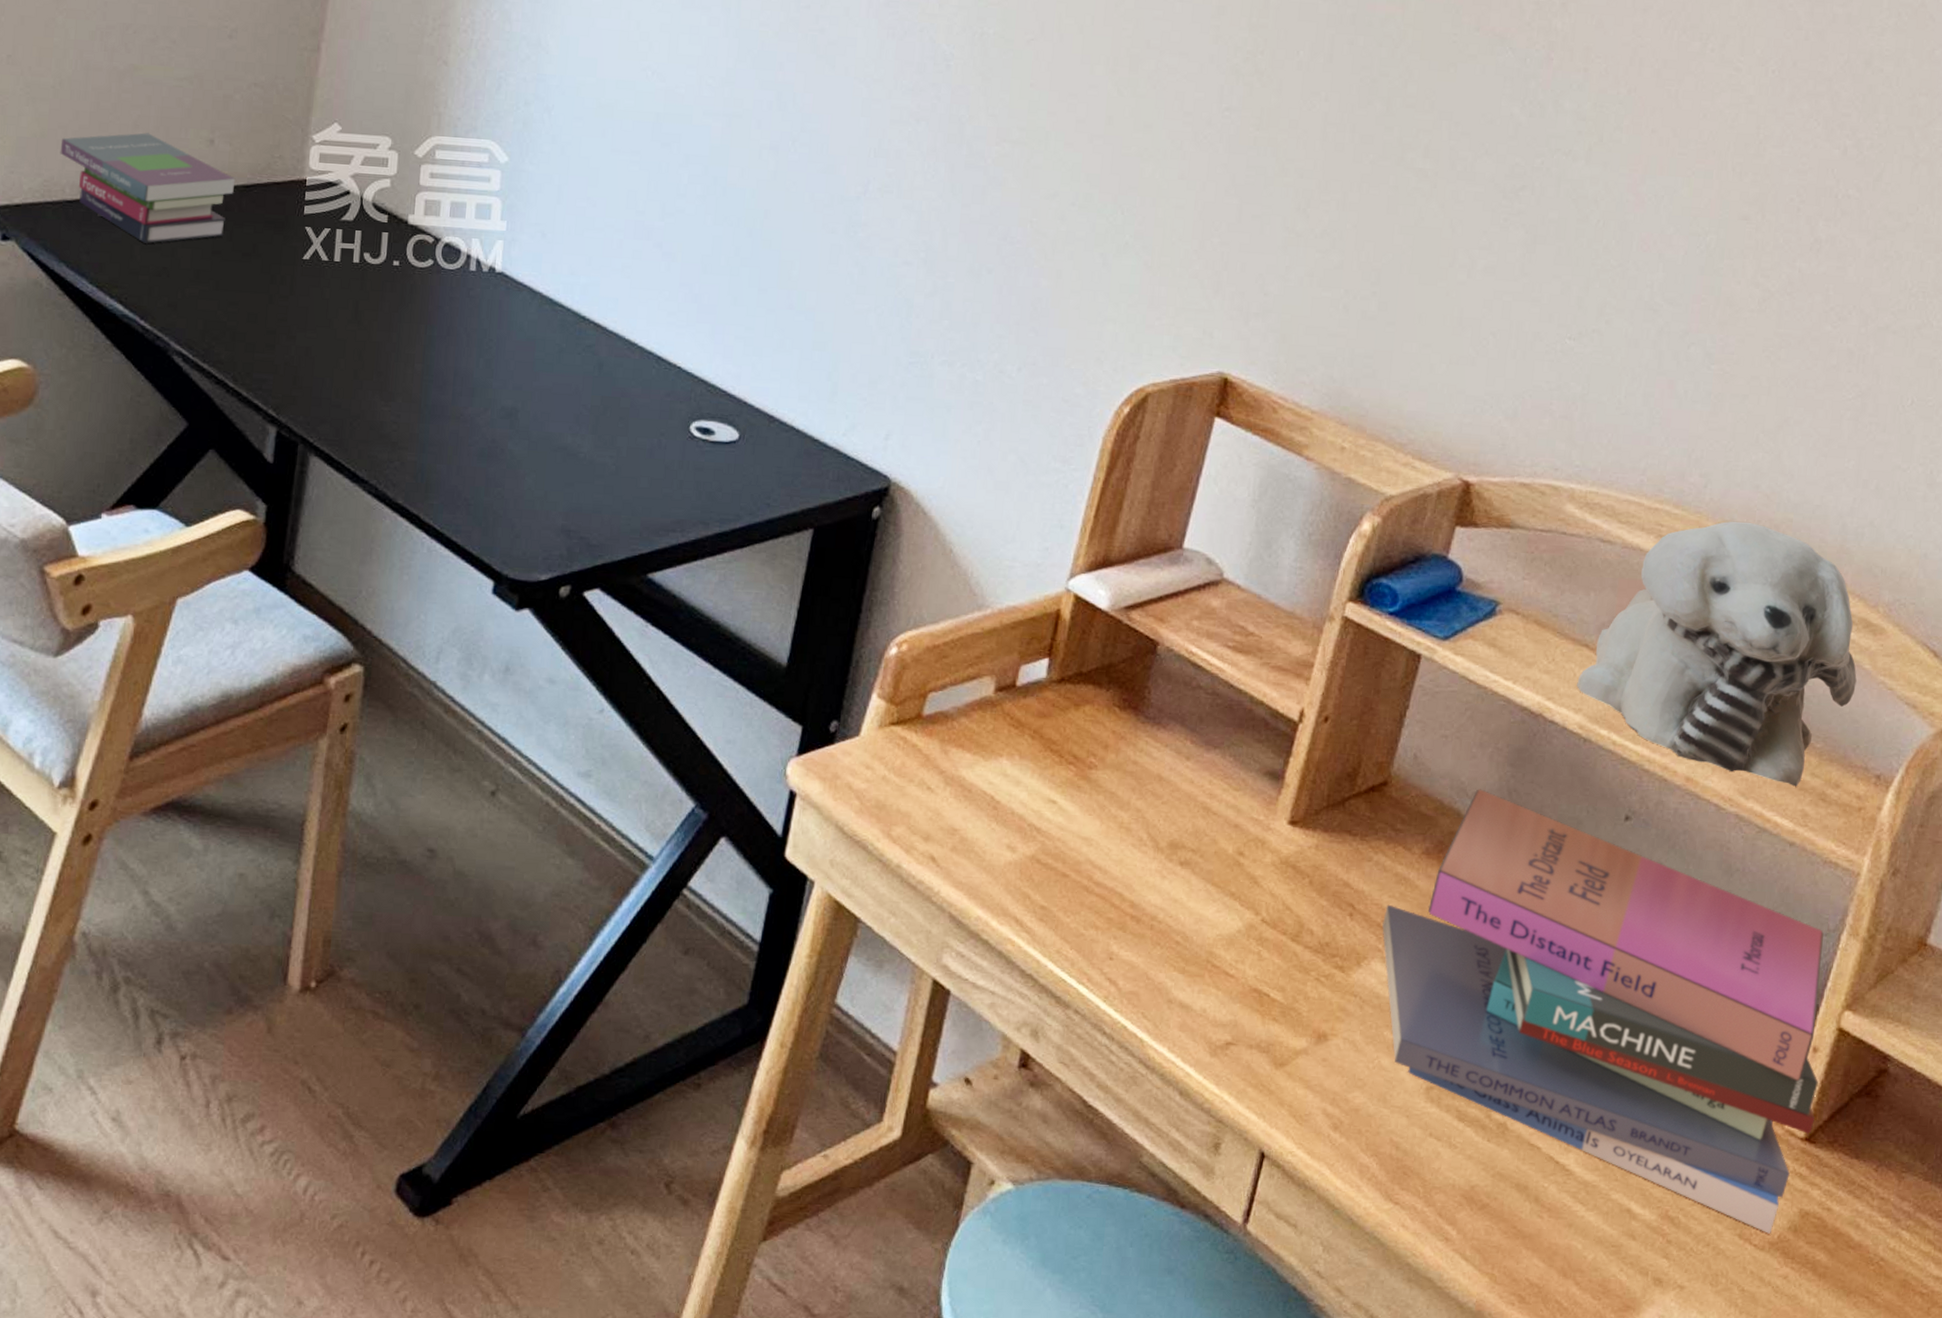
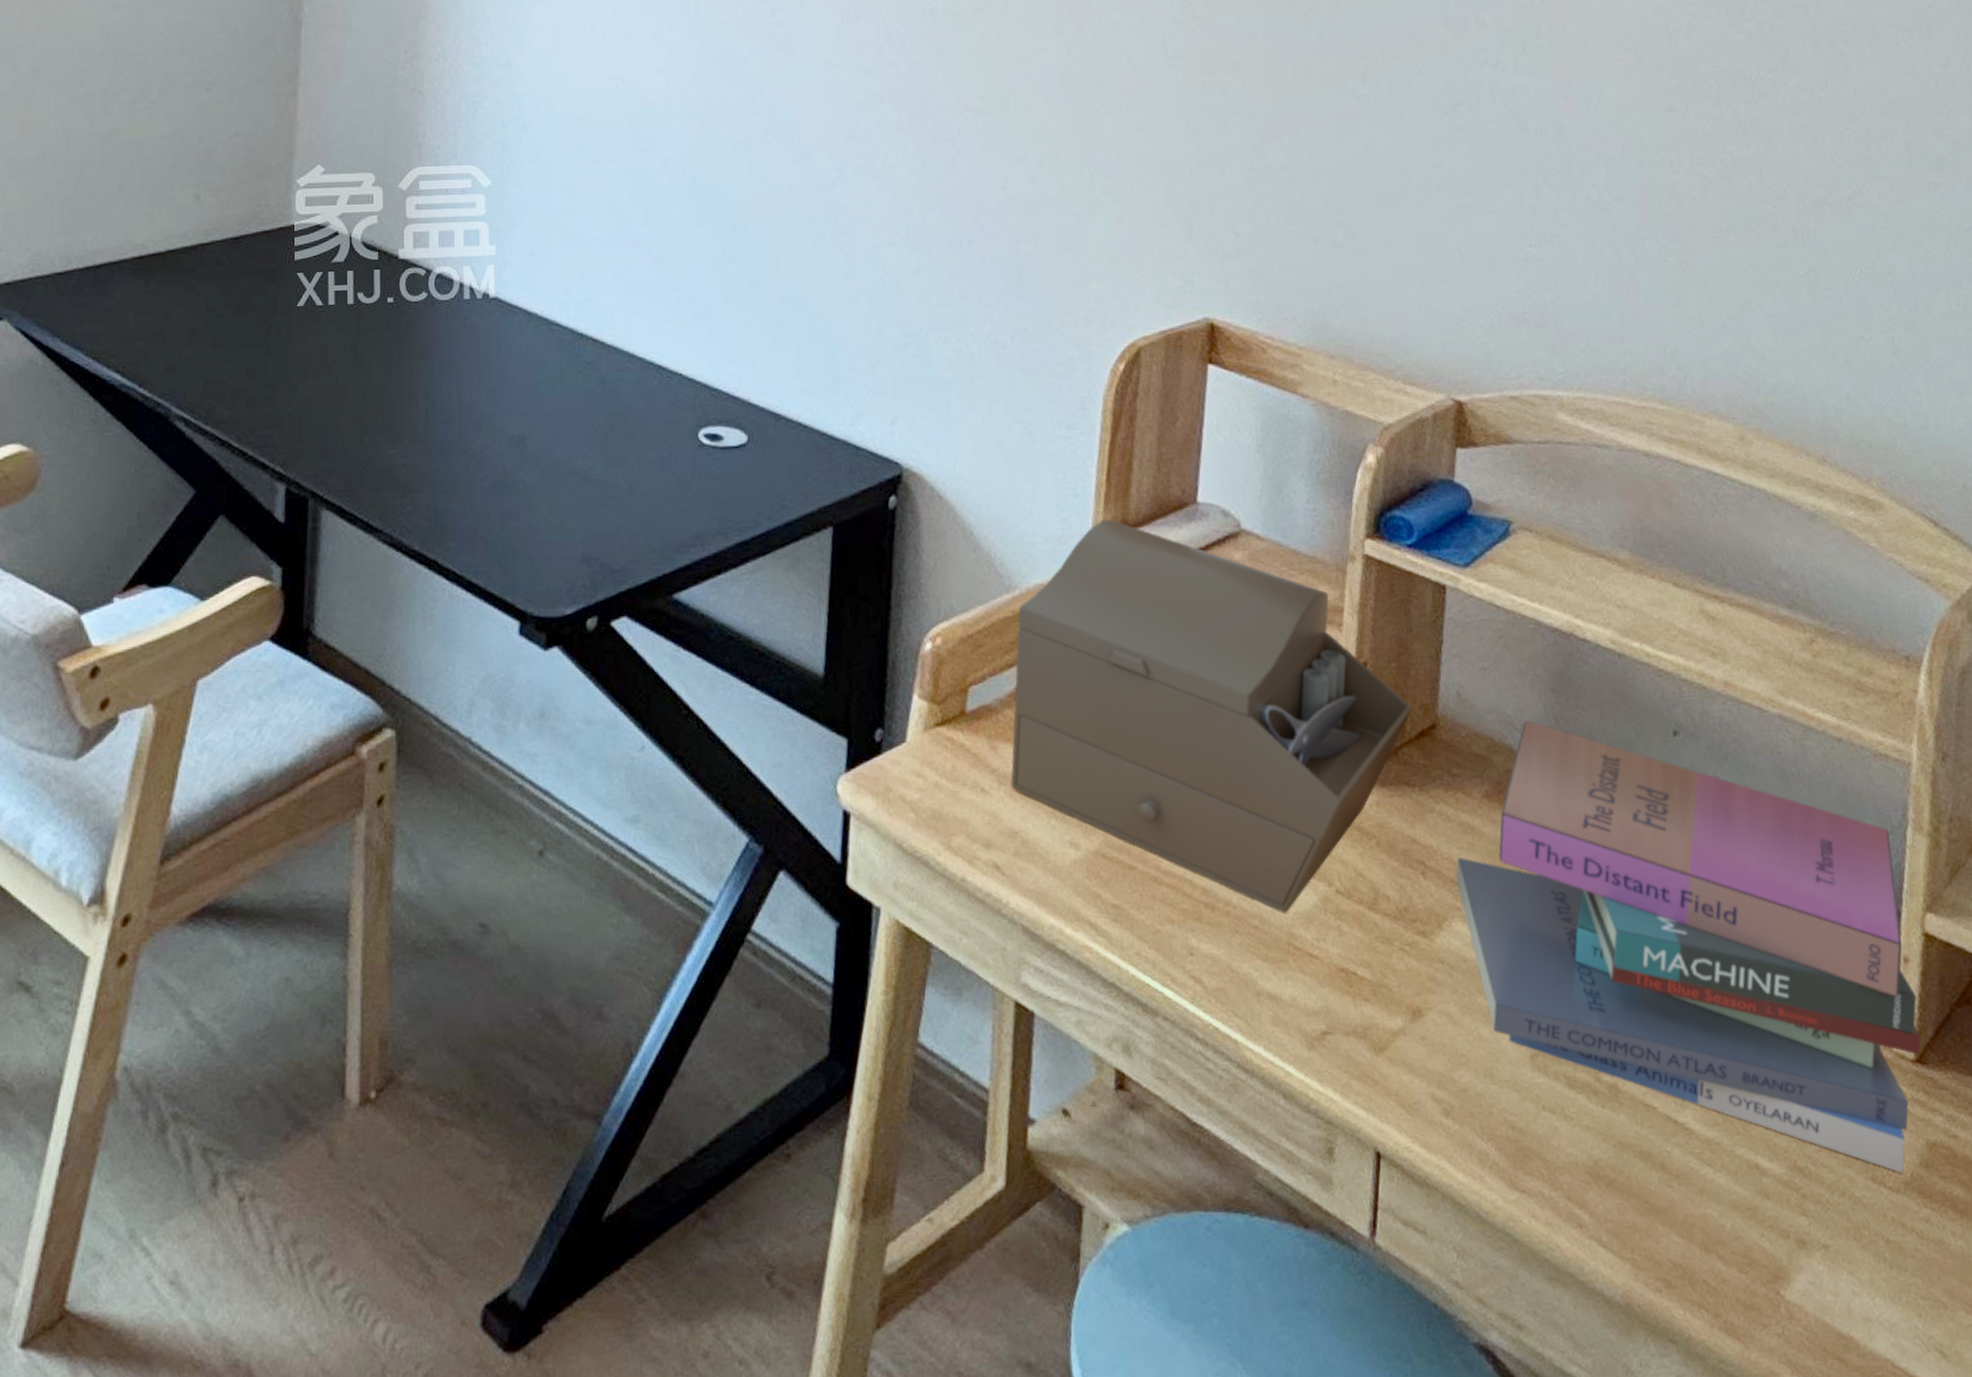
books: present [60,133,236,244] -> none [47,195,224,308]
sewing box: none [957,553,1368,933] -> present [1011,519,1413,912]
plush toy: present [1577,521,1857,787] -> none [1601,410,1867,679]

